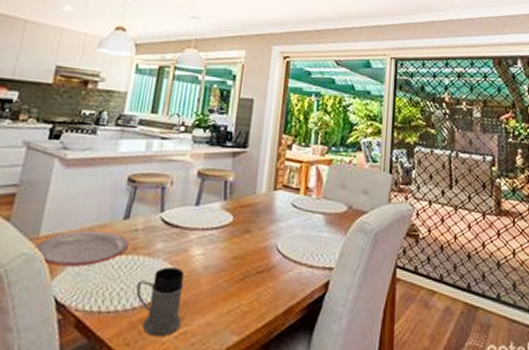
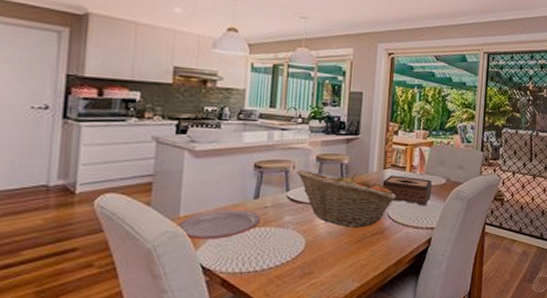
mug: present [136,267,184,337] -> none [271,235,312,288]
fruit basket: none [173,186,287,263] -> present [295,170,396,228]
tissue box: none [271,198,331,240] -> present [382,175,433,206]

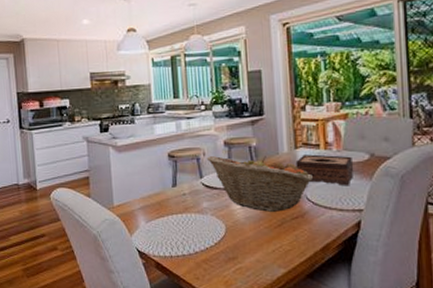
plate: present [176,209,261,239] -> none [113,197,181,226]

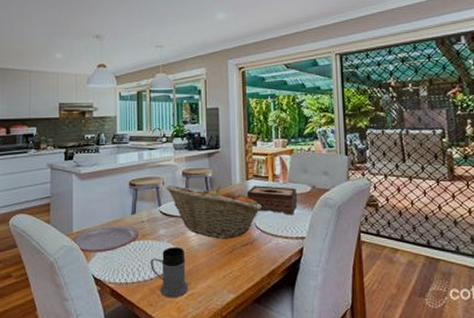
plate: none [113,197,181,226] -> present [71,224,139,252]
mug: none [195,221,236,272] -> present [151,247,189,298]

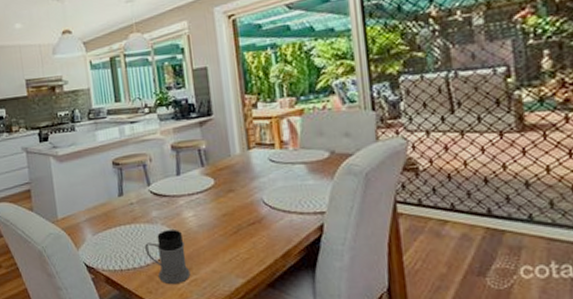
plate: present [71,224,139,252] -> none [57,207,129,239]
fruit basket: present [165,185,261,239] -> none [153,159,269,219]
tissue box: present [247,185,298,216] -> none [249,154,314,188]

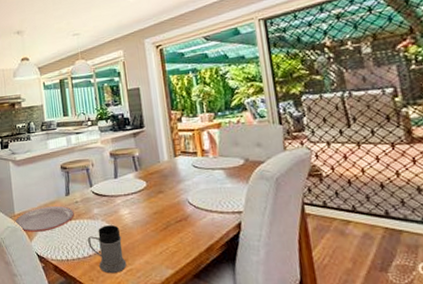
plate: none [57,207,129,239] -> present [14,205,74,232]

